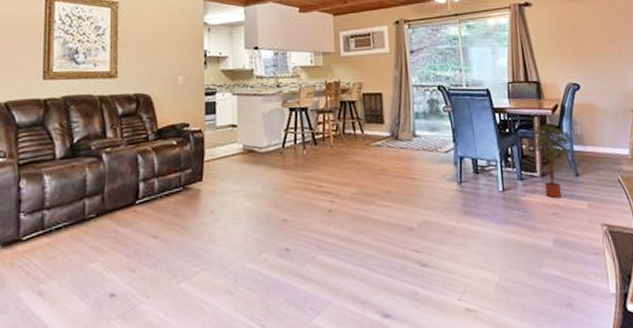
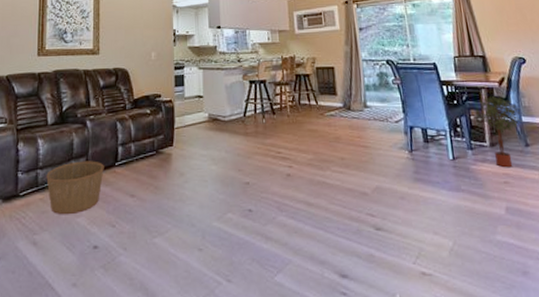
basket: none [54,199,123,261] -> present [46,161,104,215]

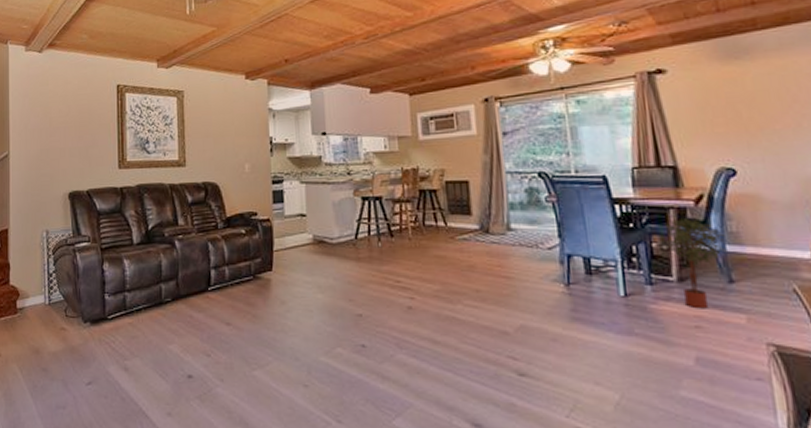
basket: present [46,161,104,215] -> none [134,284,196,341]

